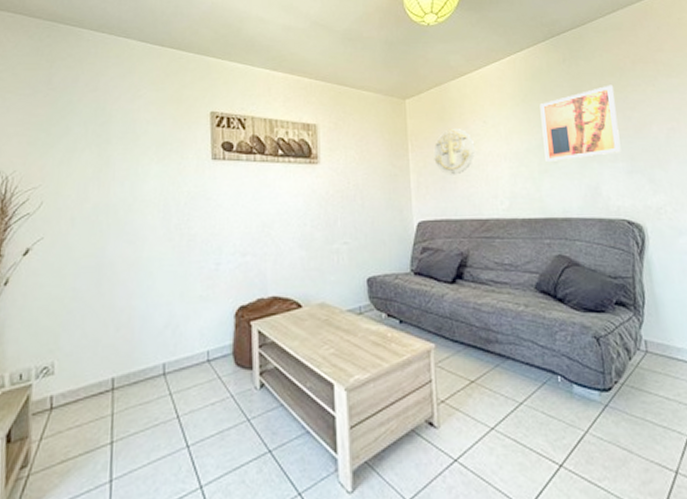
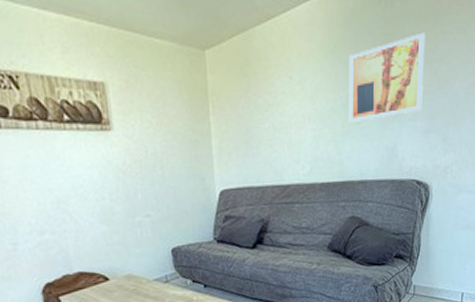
wall decoration: present [433,128,476,175] -> none [236,85,280,140]

